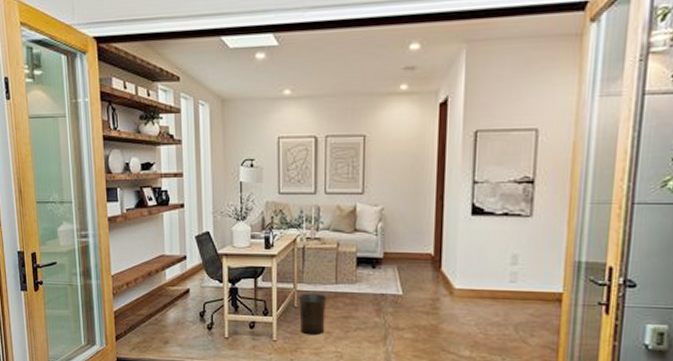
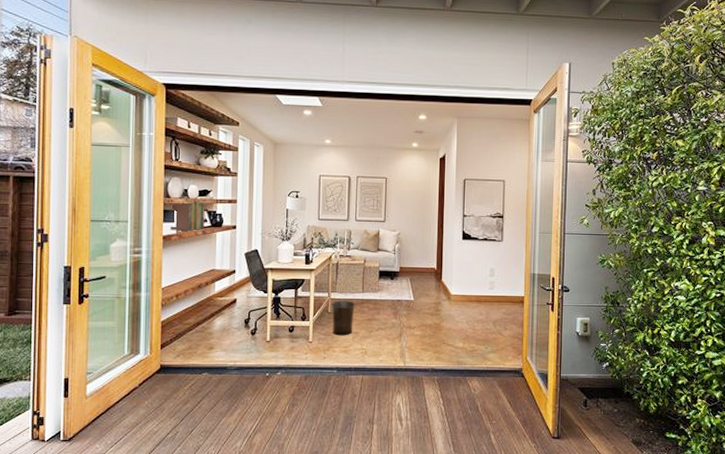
books: none [112,176,150,211] -> present [170,201,205,231]

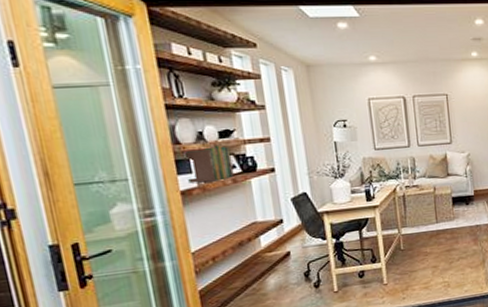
waste bin: present [331,301,355,336] -> none [403,234,432,273]

